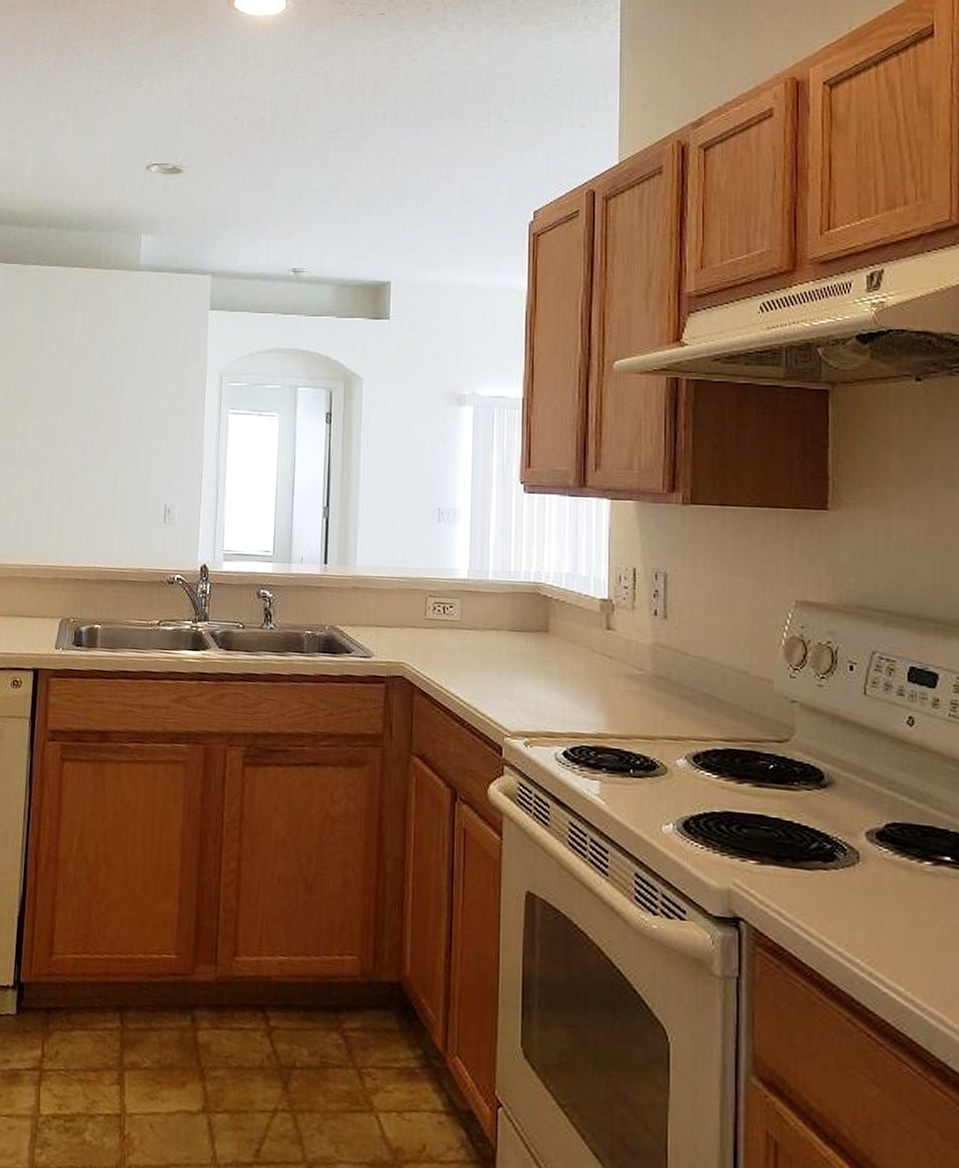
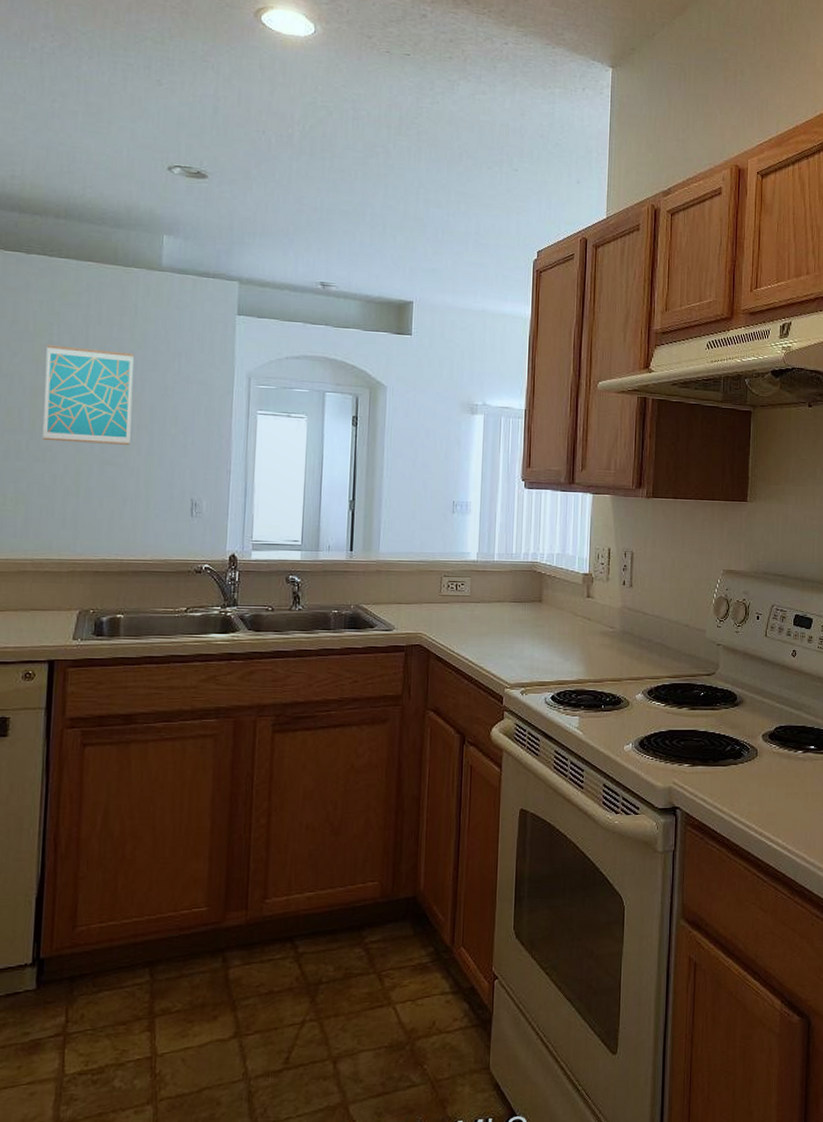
wall art: none [33,352,113,449] -> present [42,345,134,445]

